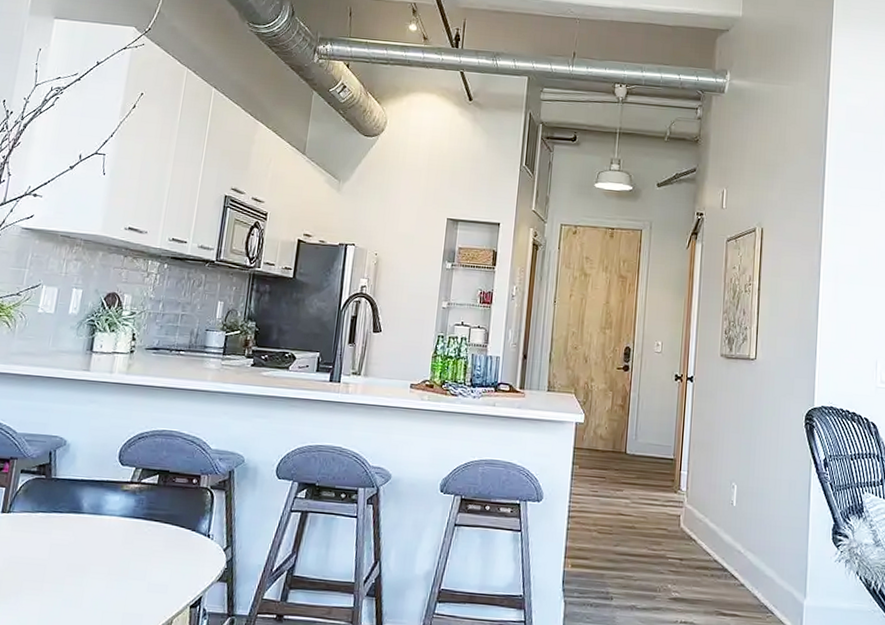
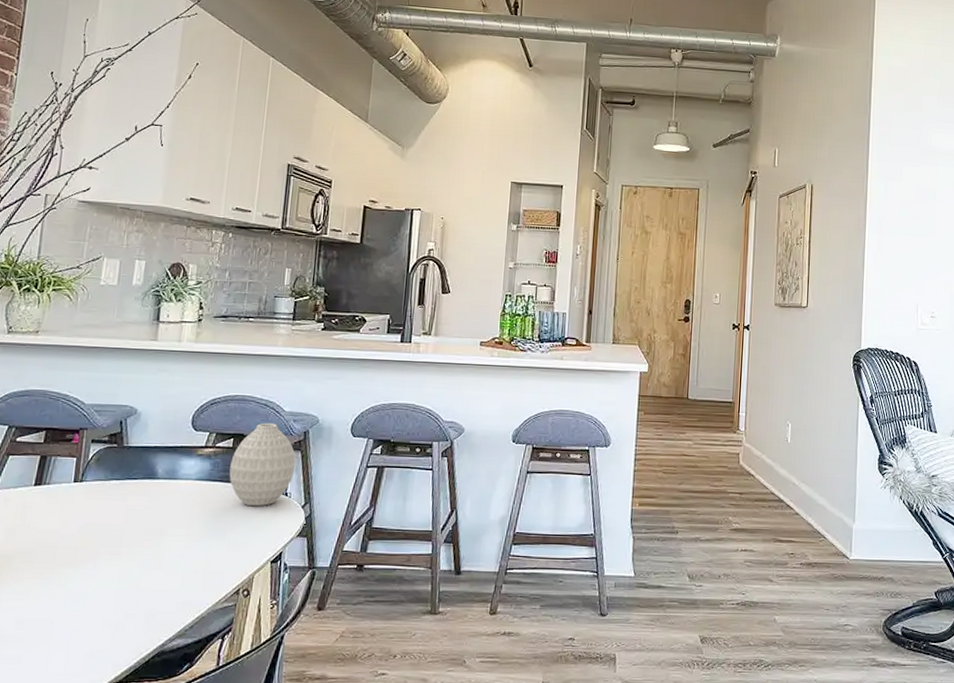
vase: none [153,460,220,548] -> present [229,422,296,507]

